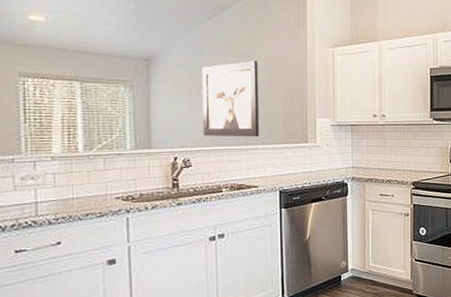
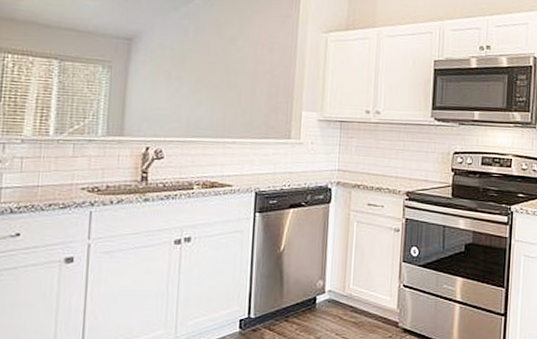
wall art: present [202,60,259,137] -> none [179,44,244,130]

